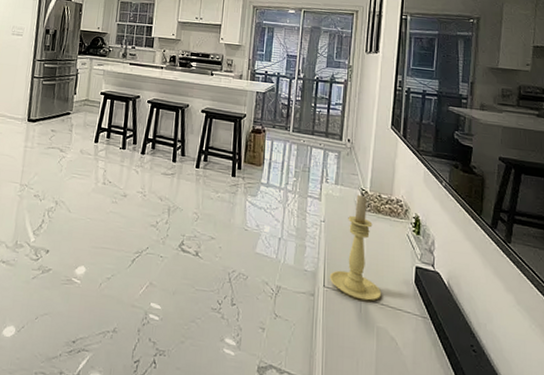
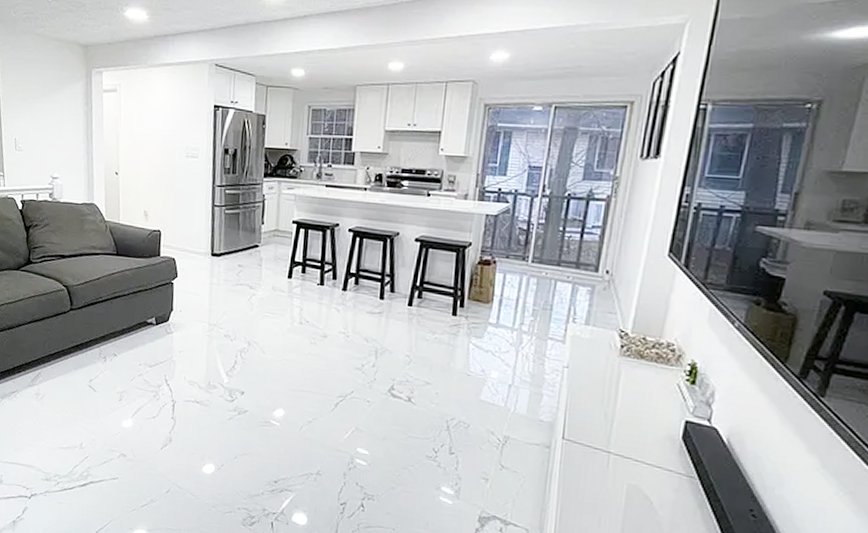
candle holder: present [329,194,382,301] -> none [570,336,637,457]

